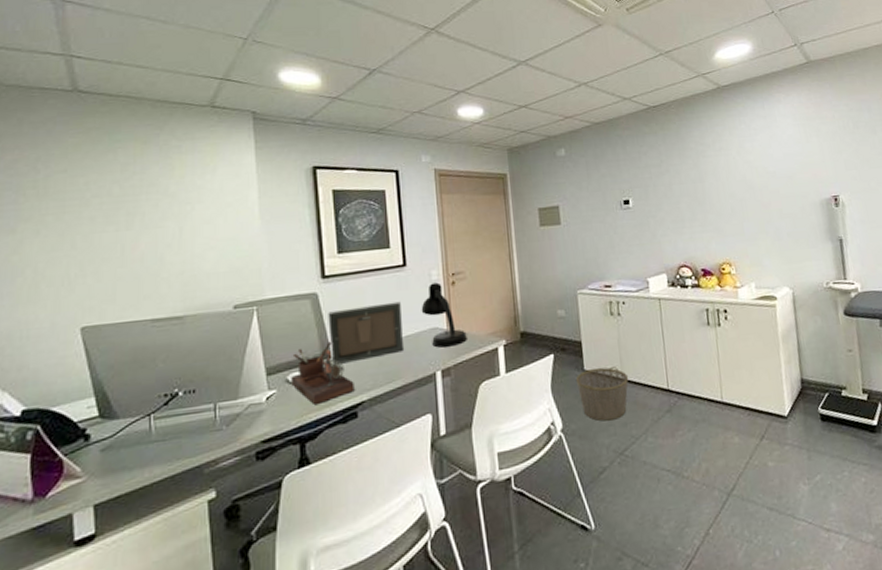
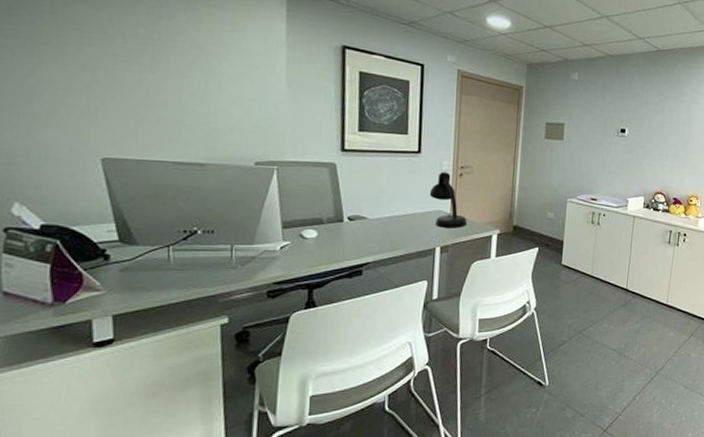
desk organizer: present [291,341,355,406] -> none [304,207,362,260]
picture frame: present [328,301,403,365] -> none [343,181,412,229]
basket: present [575,367,628,422] -> none [553,265,596,306]

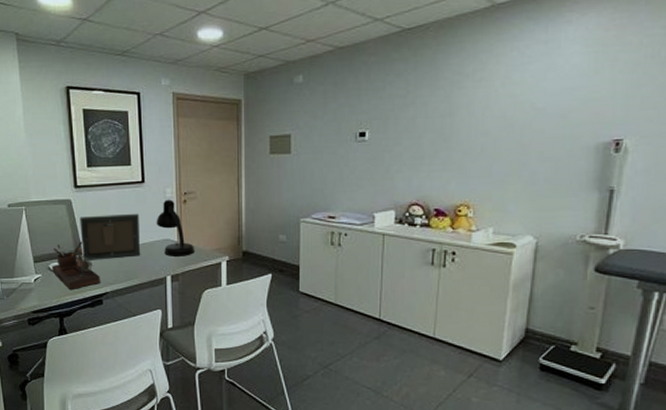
desk organizer: none [304,207,362,260] -> present [52,241,100,290]
picture frame: none [343,181,412,229] -> present [79,213,140,260]

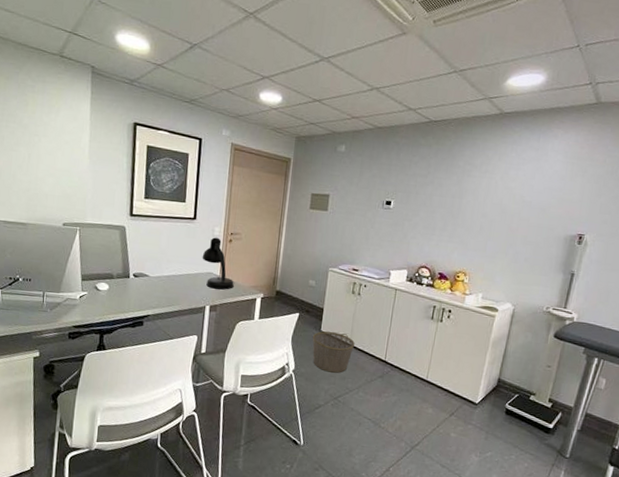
desk organizer: present [52,241,100,290] -> none [98,265,144,310]
picture frame: present [79,213,140,260] -> none [129,243,187,286]
basket: none [290,292,340,338] -> present [312,331,355,373]

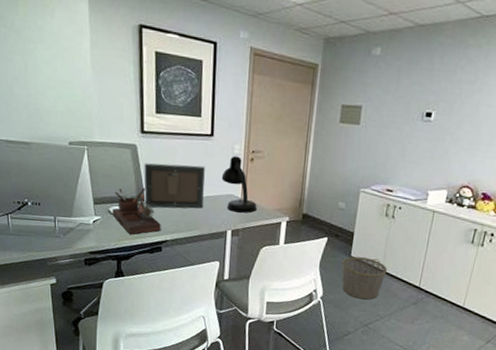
desk organizer: none [98,265,144,310] -> present [112,187,161,235]
picture frame: none [129,243,187,286] -> present [144,163,205,209]

